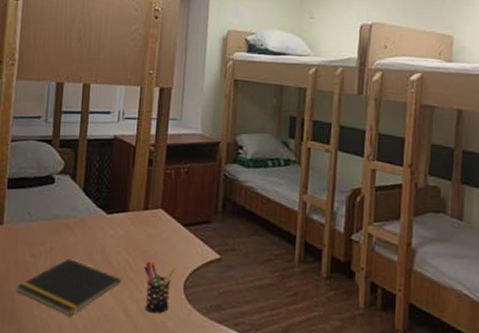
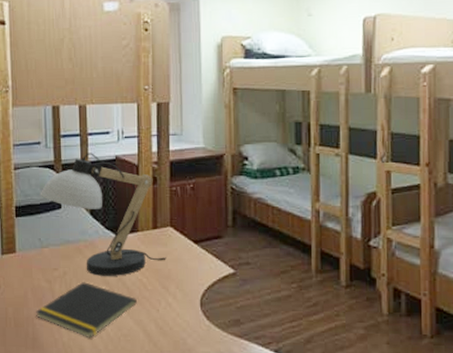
desk lamp: none [34,130,155,255] -> present [40,153,166,276]
pen holder: present [144,261,176,314] -> none [158,280,191,331]

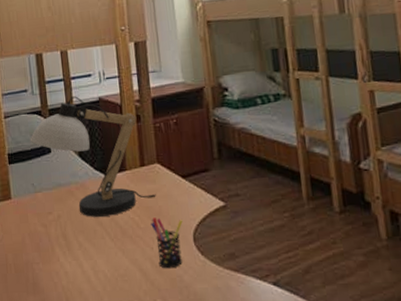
notepad: present [36,282,137,339] -> none [34,224,131,281]
pen holder: none [158,280,191,331] -> present [151,217,183,269]

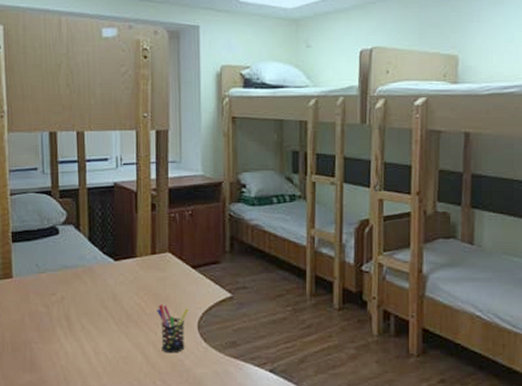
desk lamp: present [30,96,156,217] -> none [37,179,165,300]

